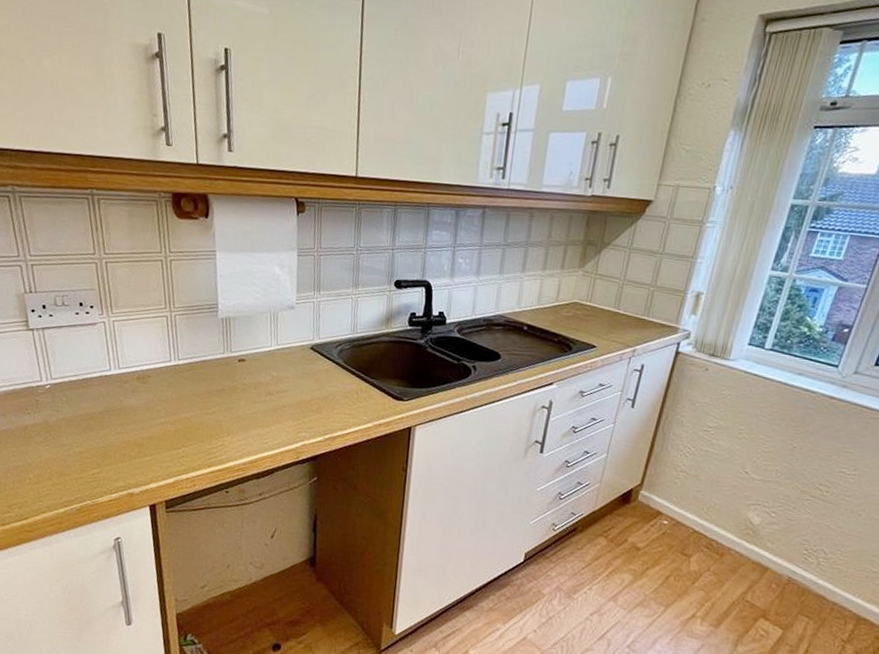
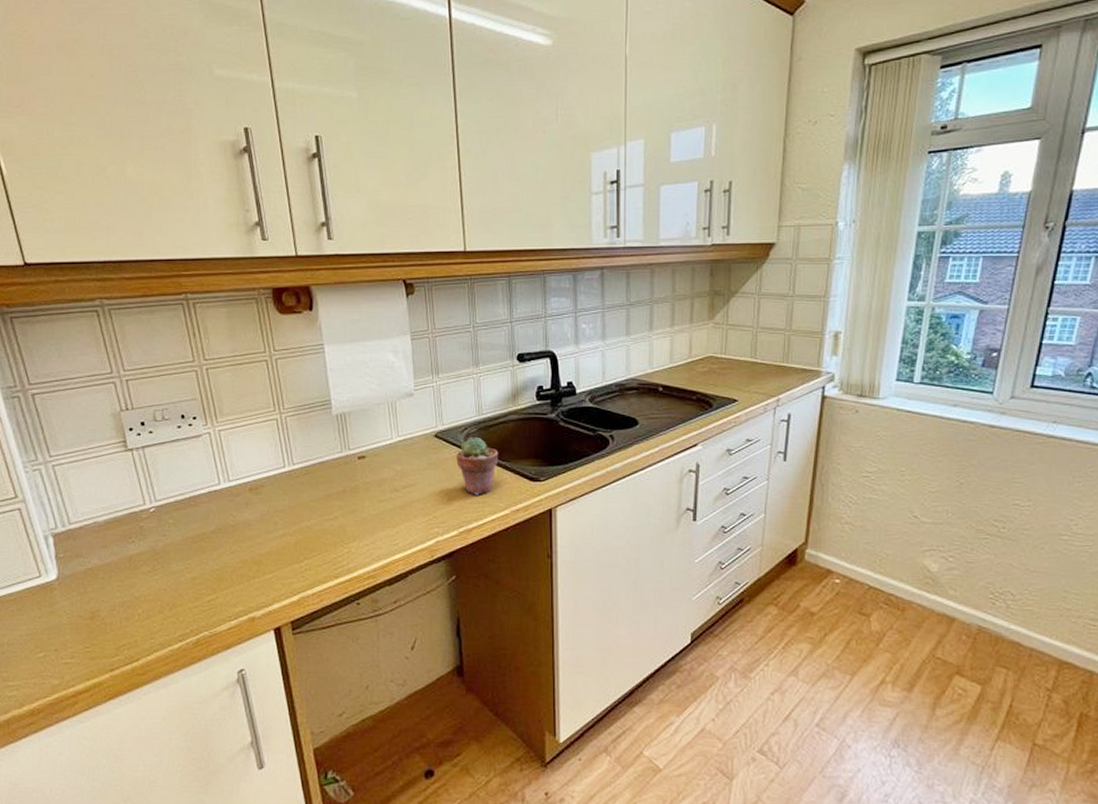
potted succulent: none [328,353,368,407] -> present [456,438,499,495]

